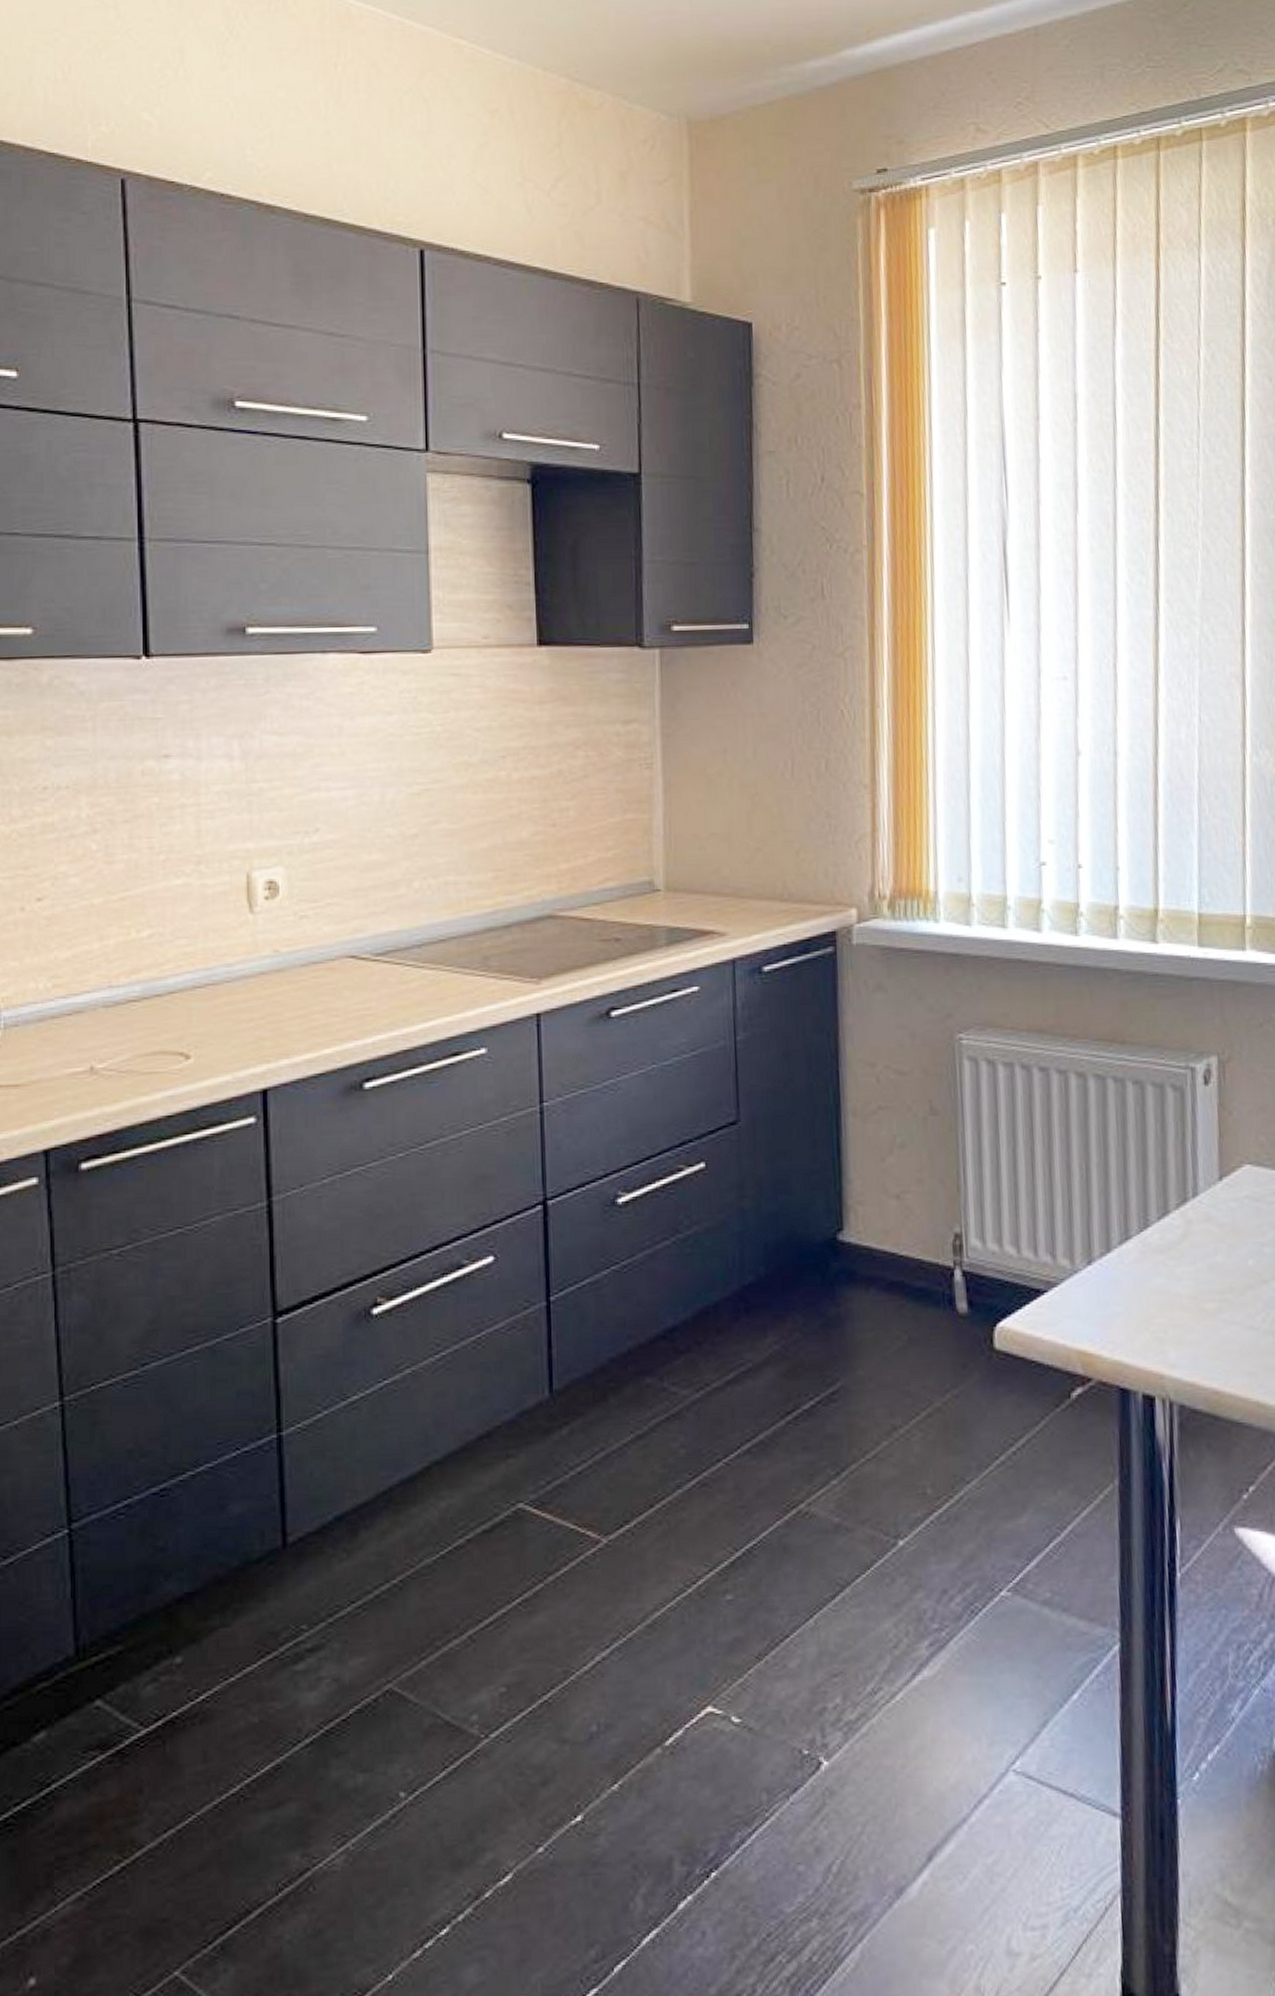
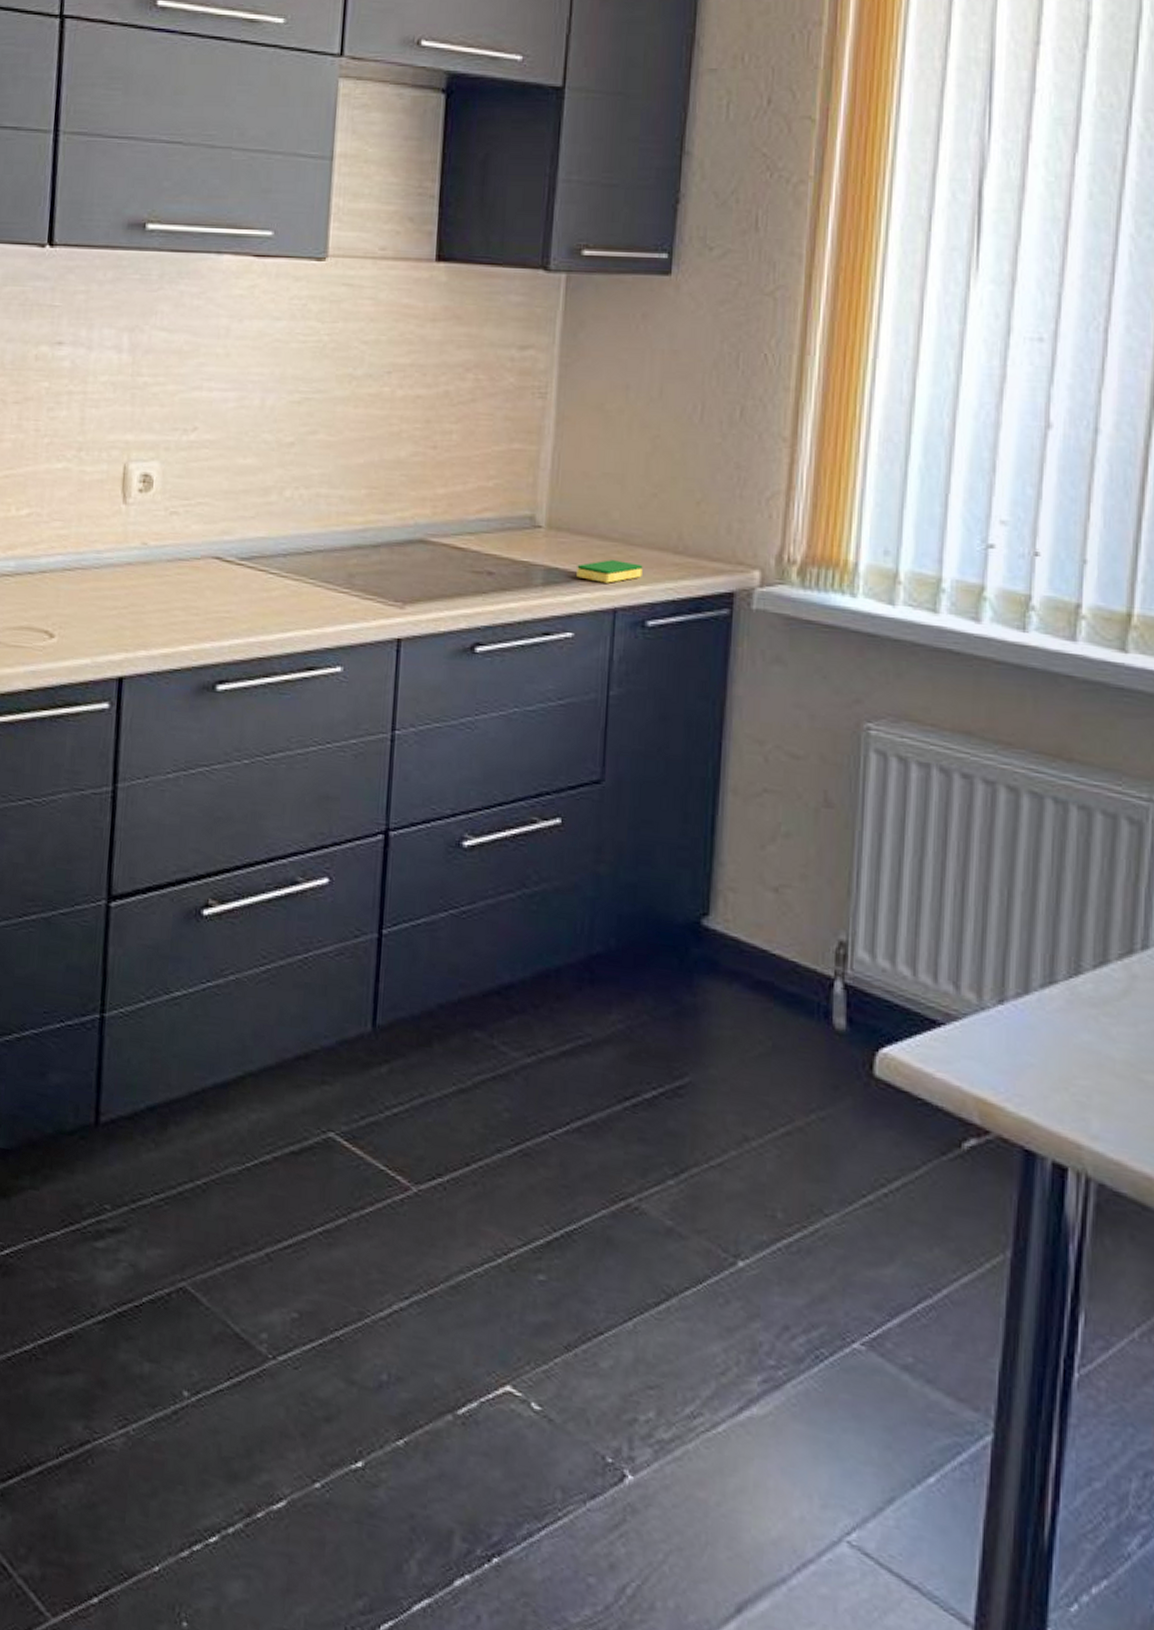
dish sponge: none [696,913,755,936] -> present [576,560,643,583]

